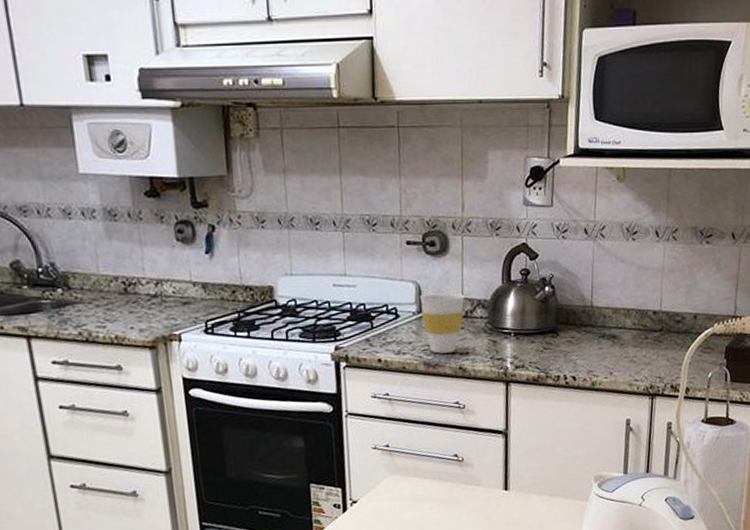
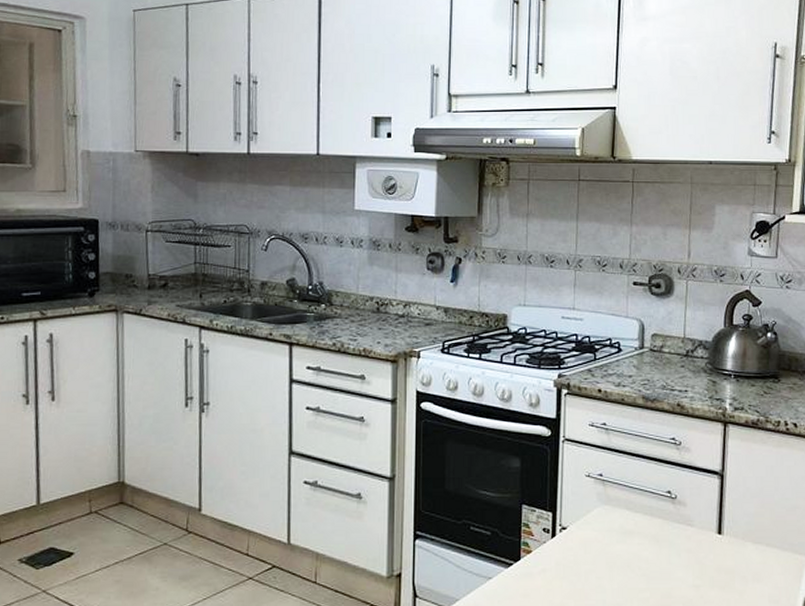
cup: present [419,292,465,354] -> none [642,331,686,389]

